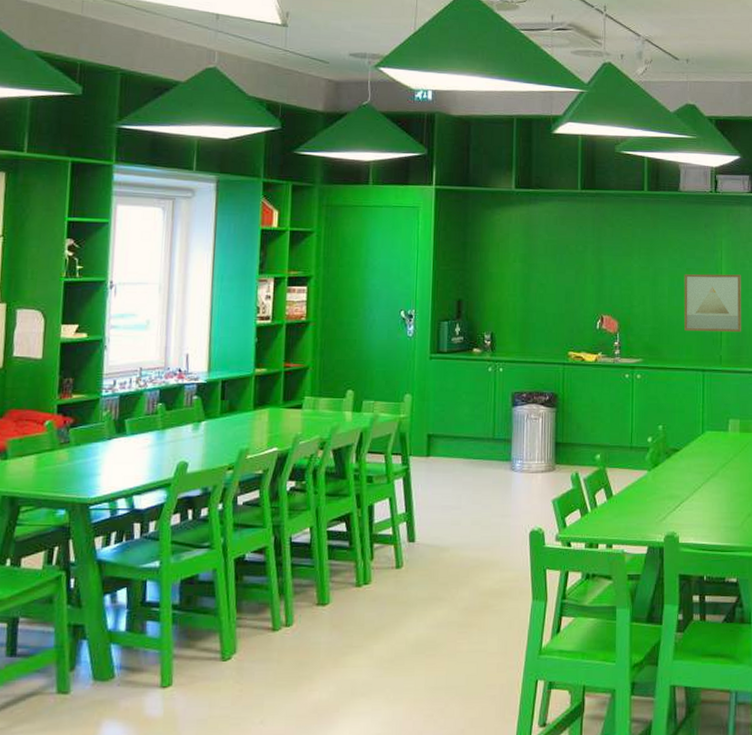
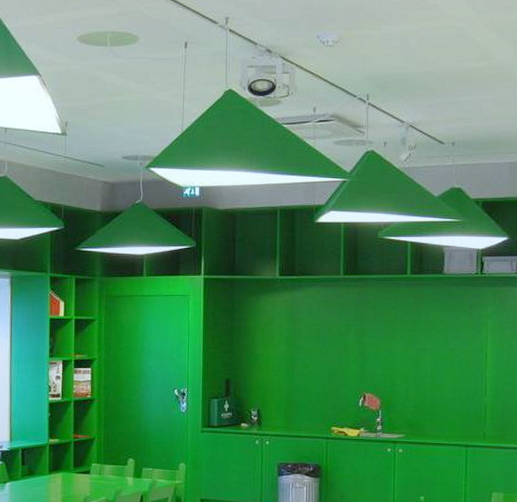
wall art: present [684,274,742,333] -> none [447,353,508,410]

